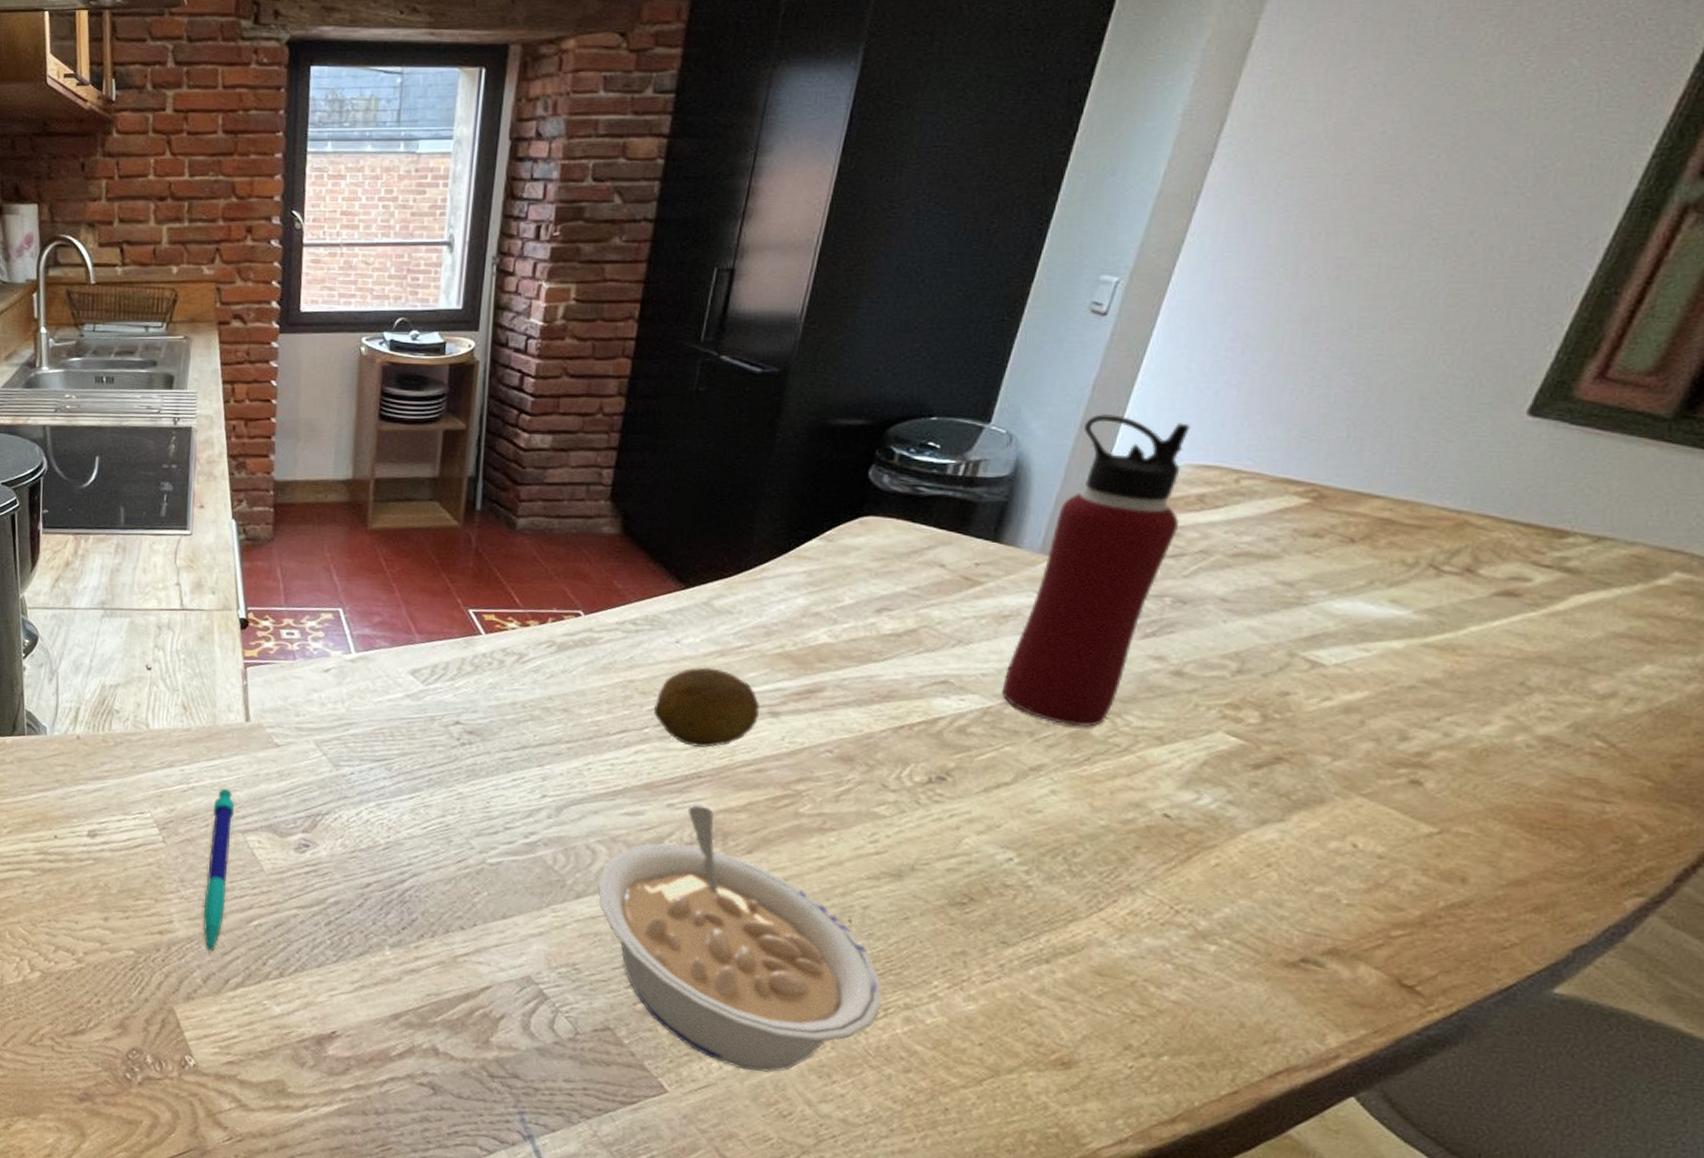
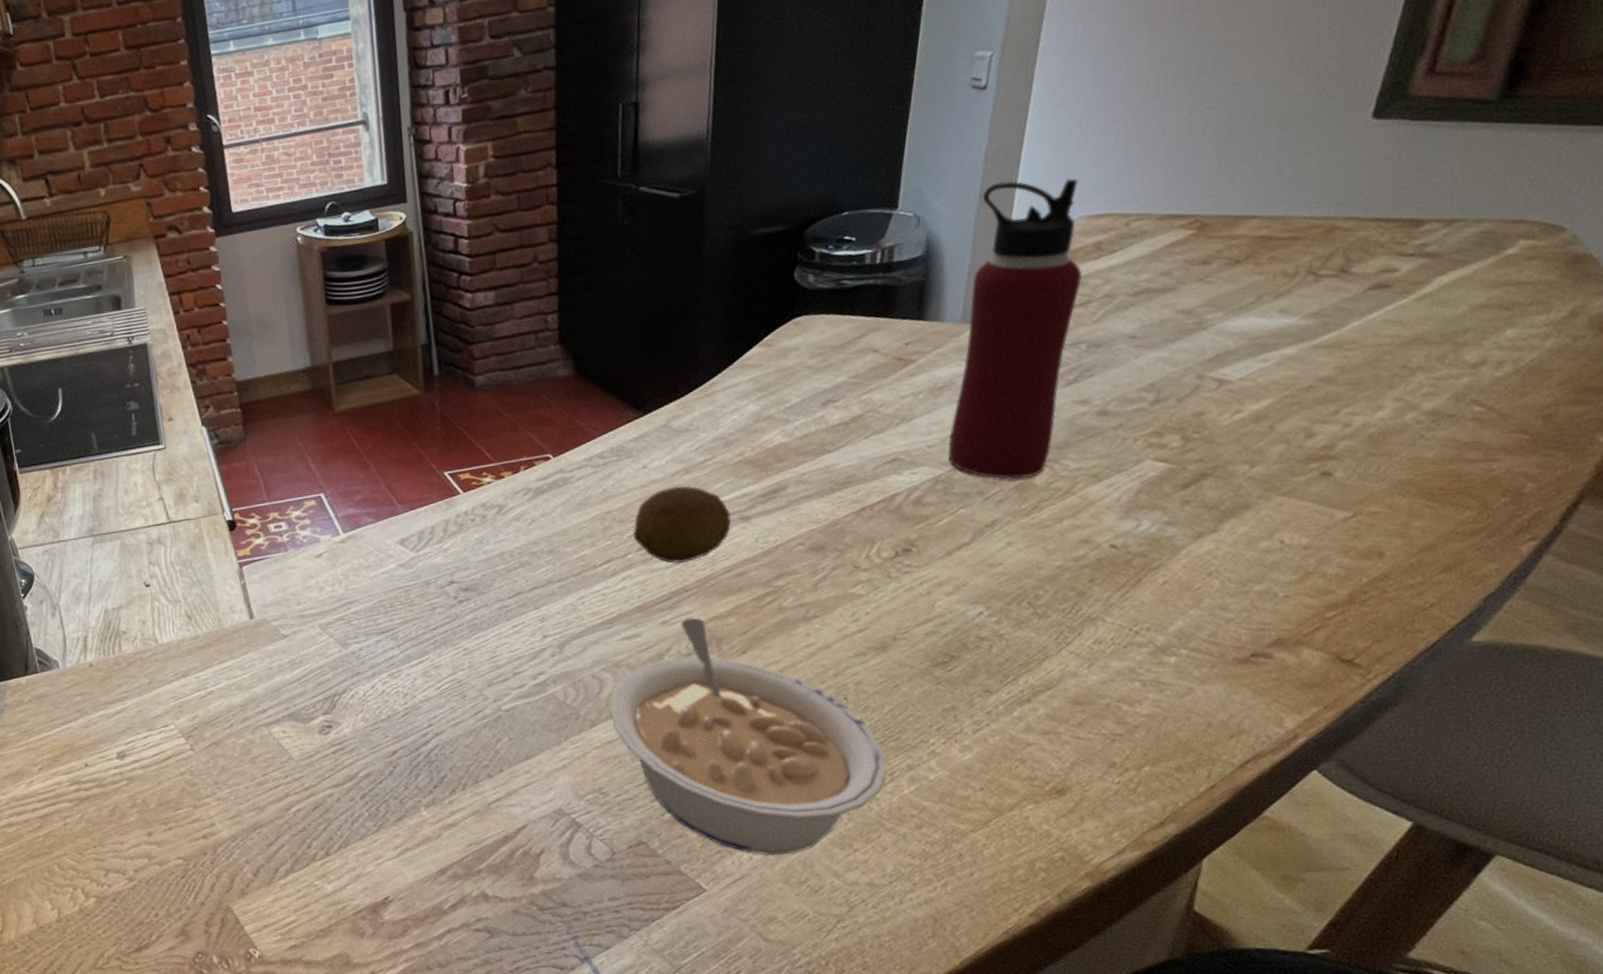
pen: present [203,788,235,956] -> none [233,687,263,849]

